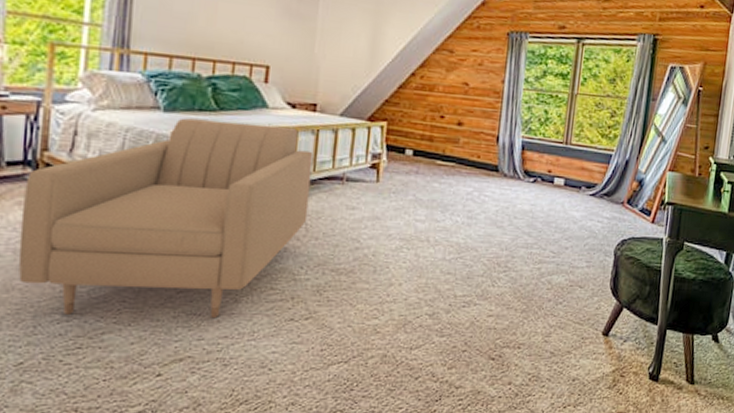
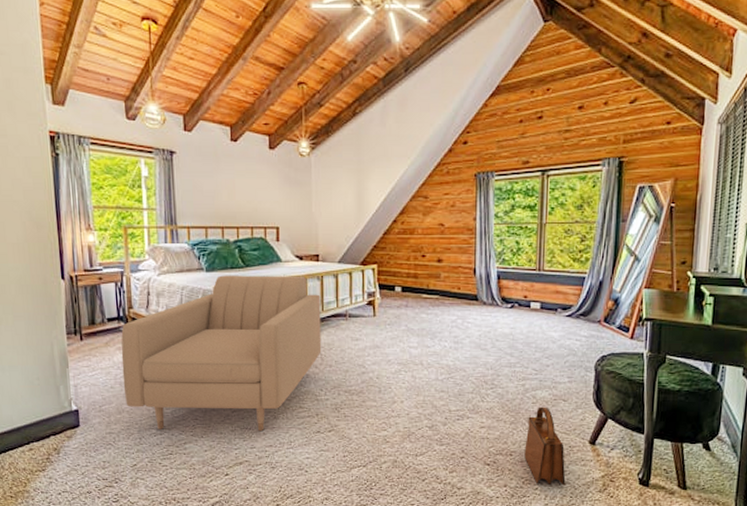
handbag: none [533,293,577,382] -> present [524,406,566,486]

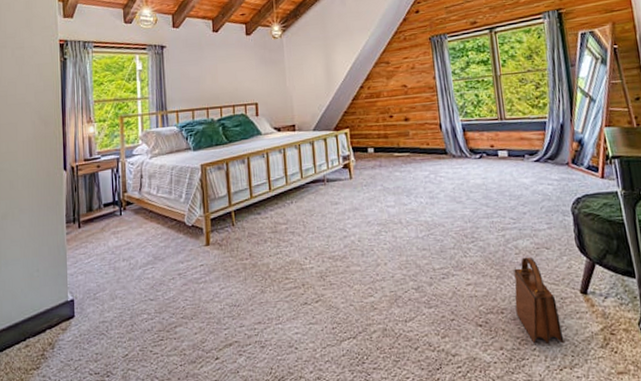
armchair: present [121,275,322,432] -> none [115,146,304,314]

